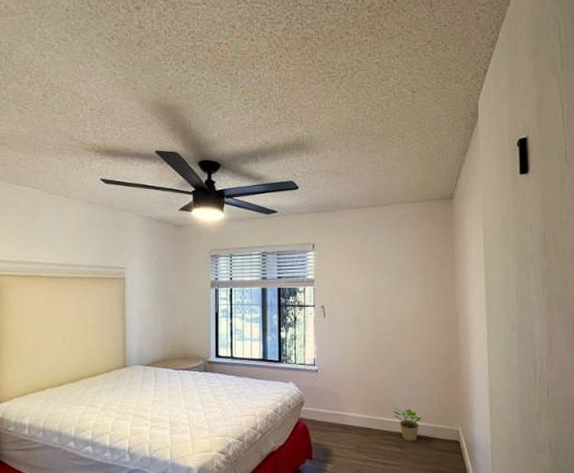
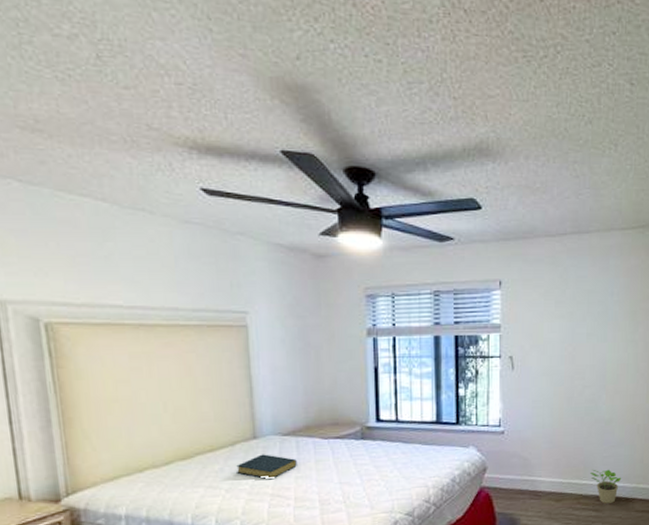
hardback book: none [110,380,154,402] -> present [236,454,297,480]

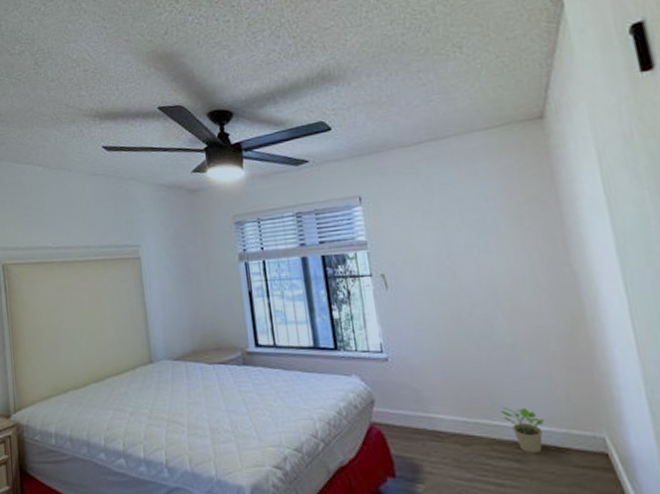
hardback book: present [236,454,297,480] -> none [137,378,188,405]

